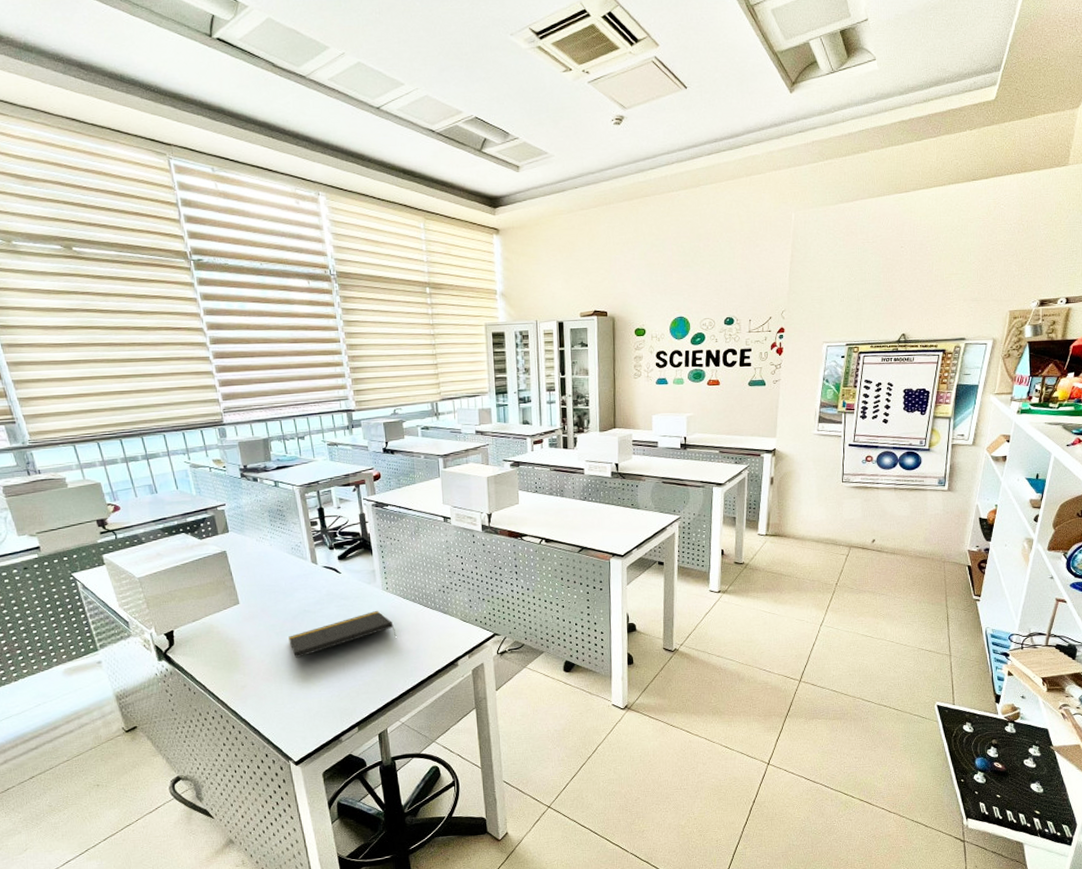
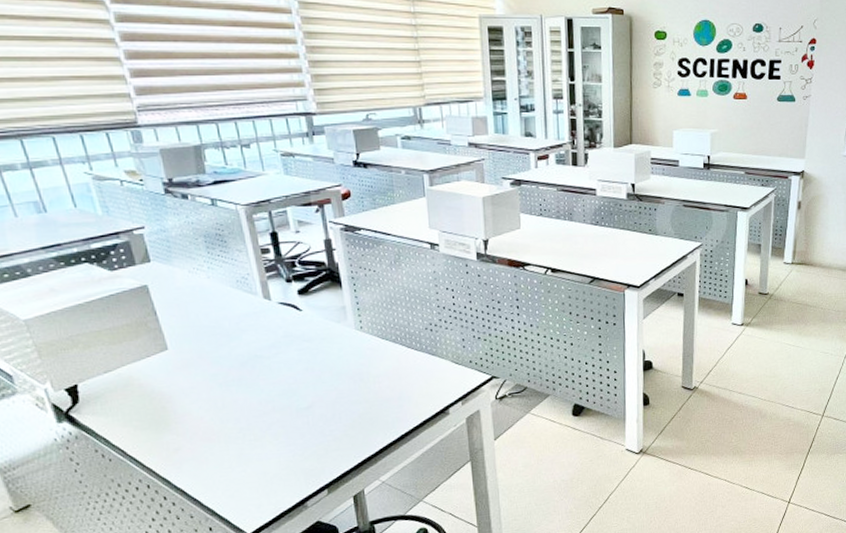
notepad: present [288,611,397,659] -> none [235,354,374,414]

